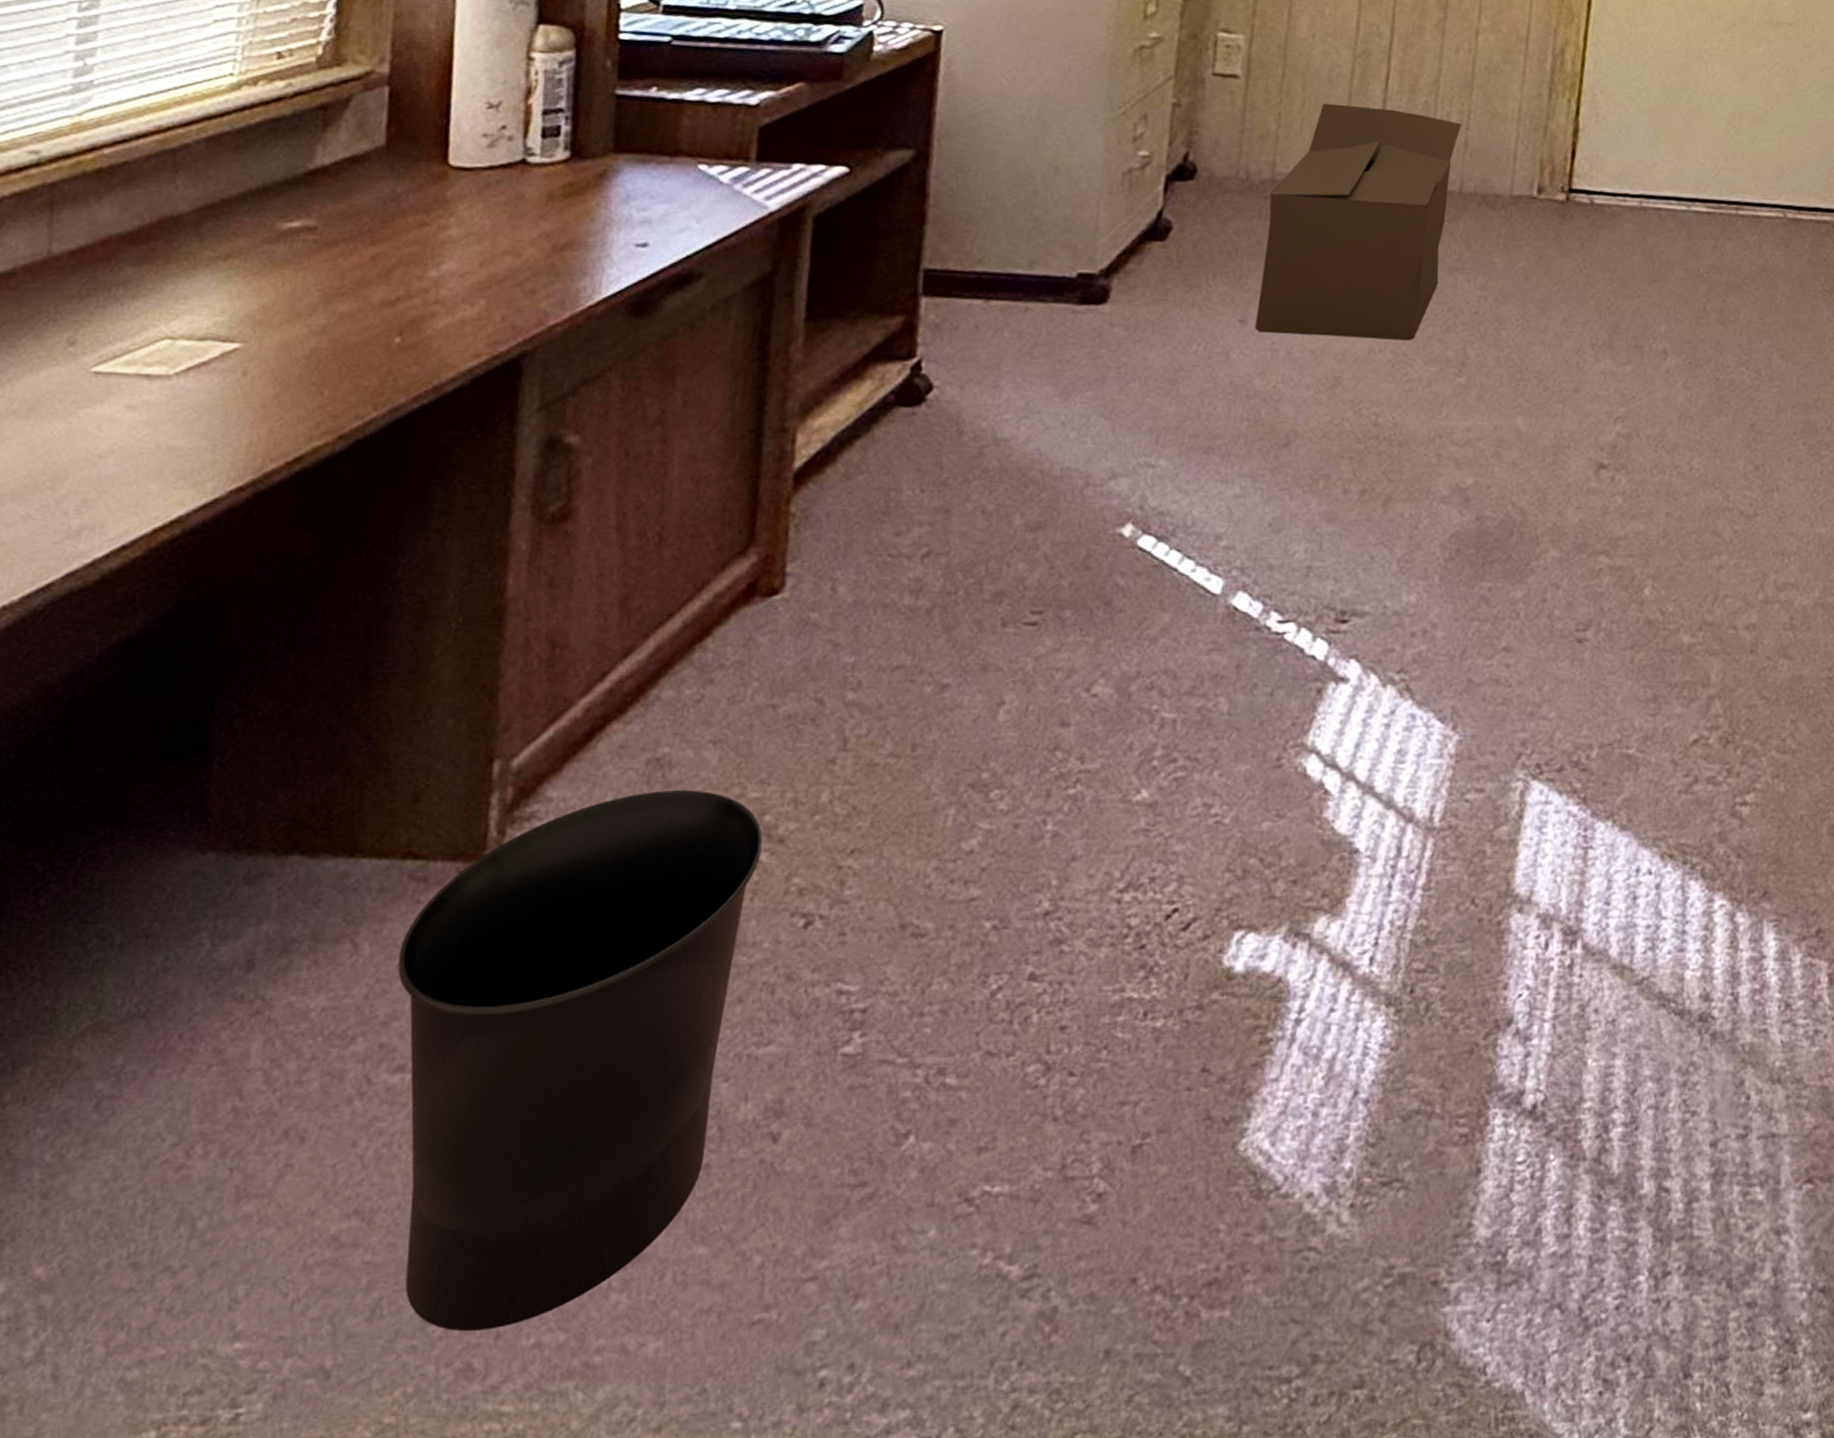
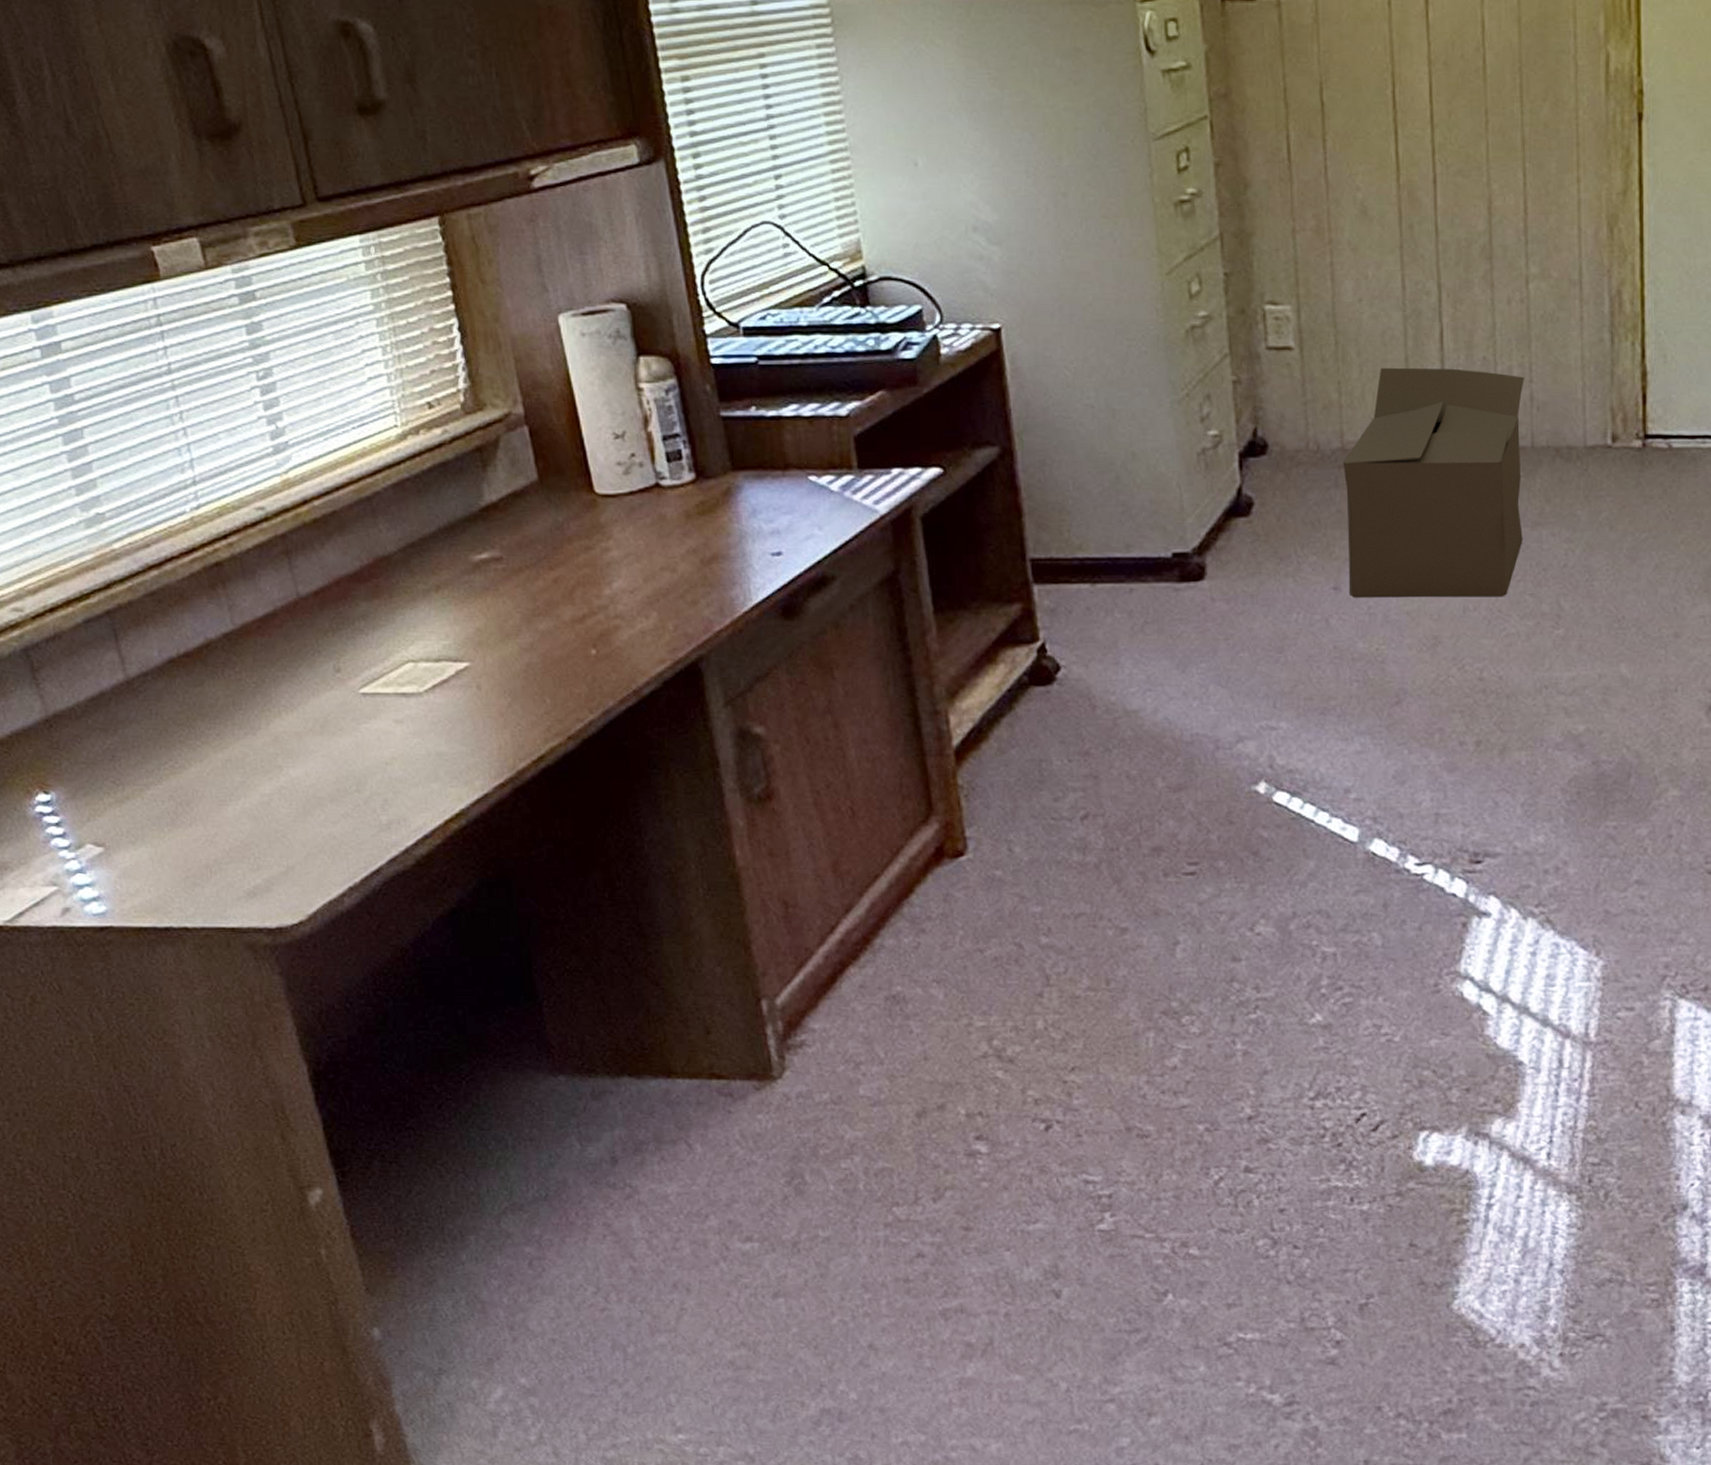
waste bin: present [397,789,763,1331] -> none [724,1020,1004,1431]

